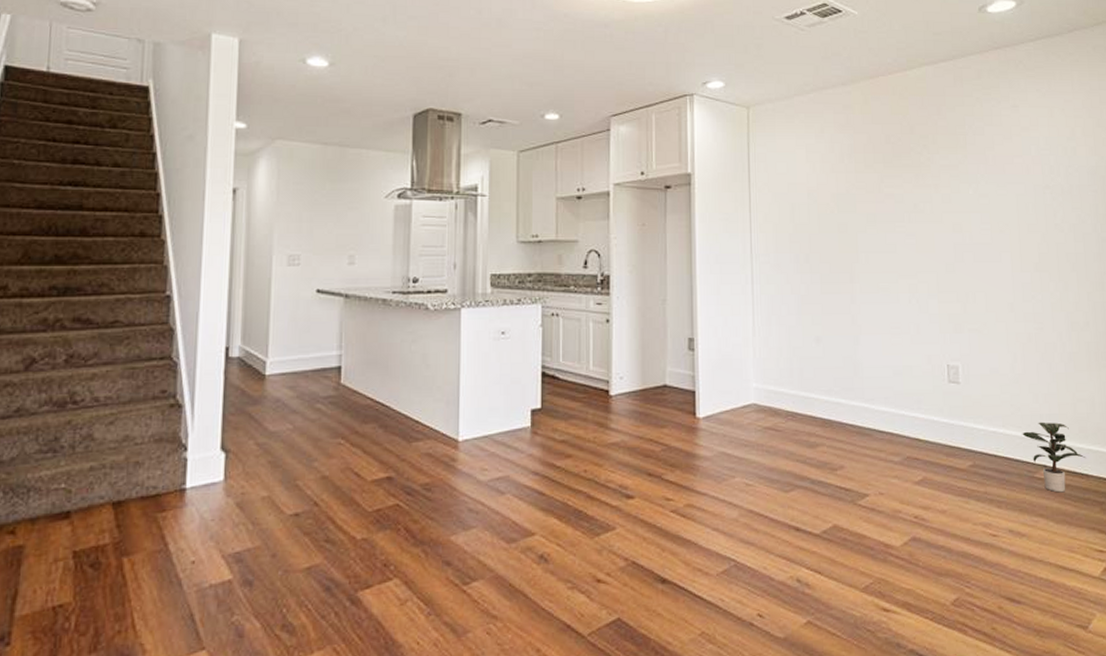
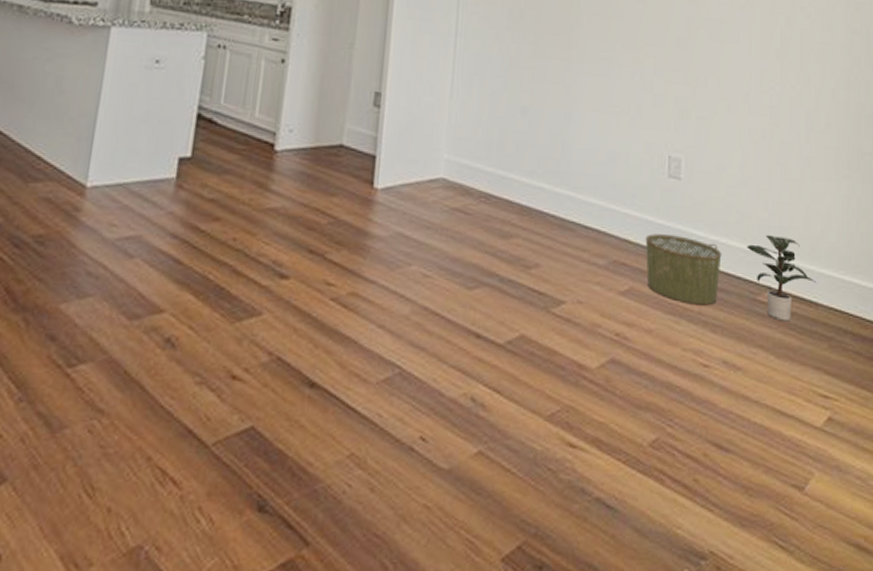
basket: none [933,430,1001,487] -> present [645,234,722,306]

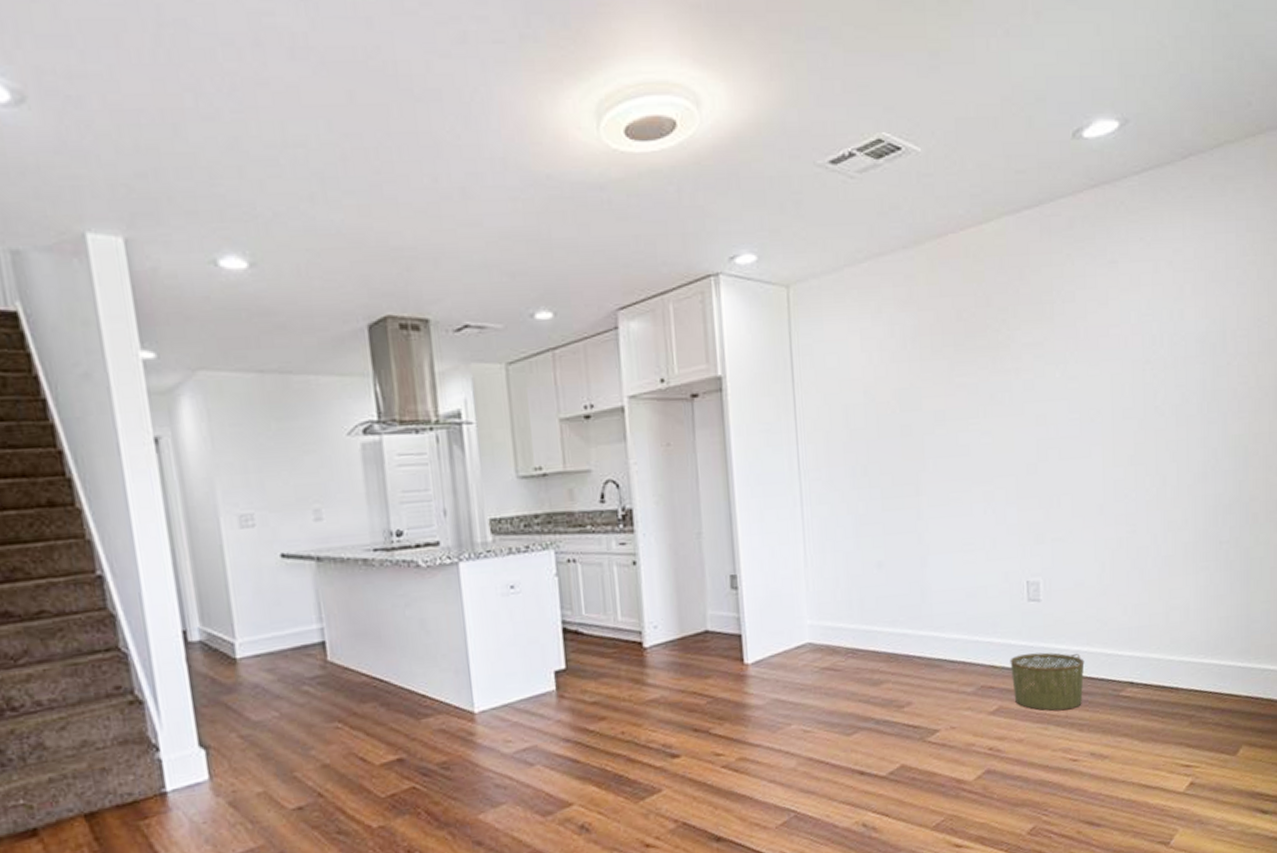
potted plant: present [746,234,817,322] -> none [1108,635,1177,710]

